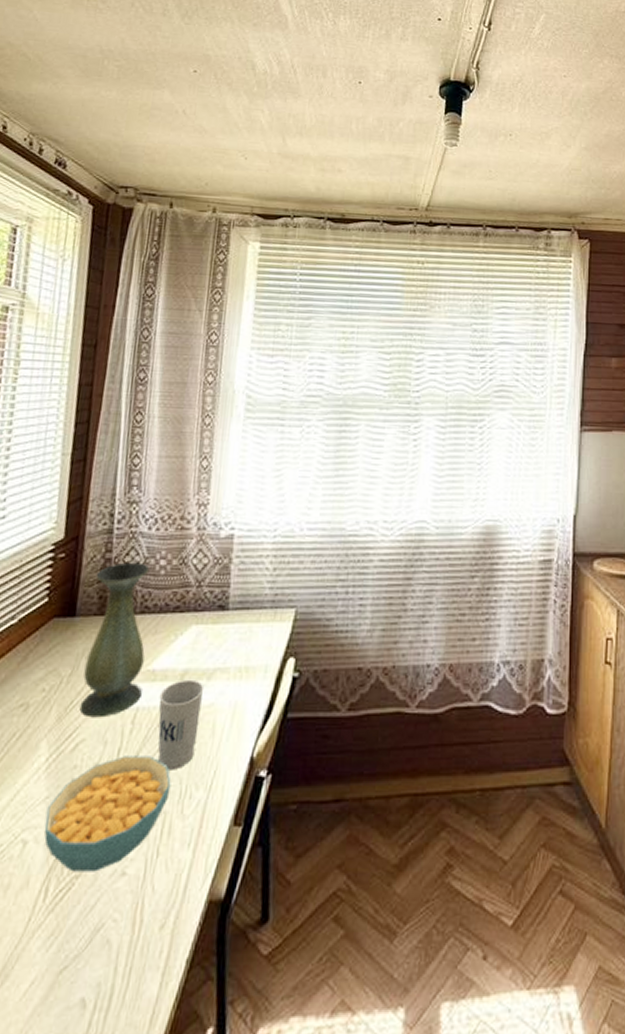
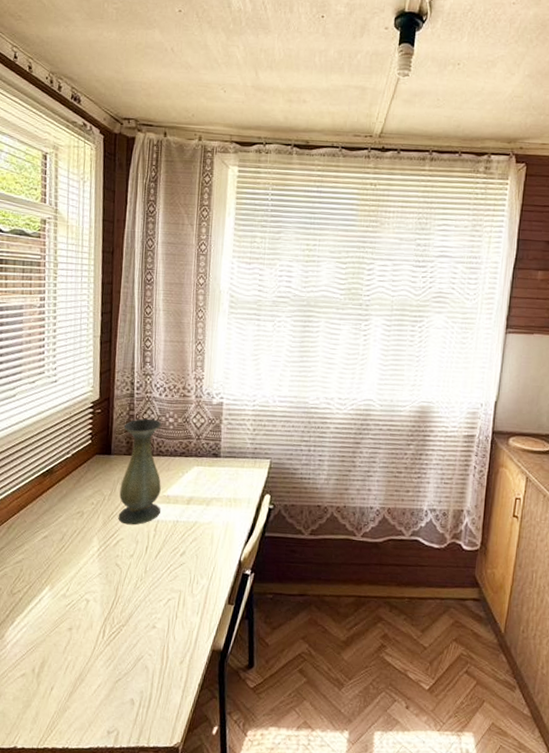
cereal bowl: present [44,756,171,872] -> none [99,551,184,624]
cup: present [158,679,205,770] -> none [173,504,205,564]

